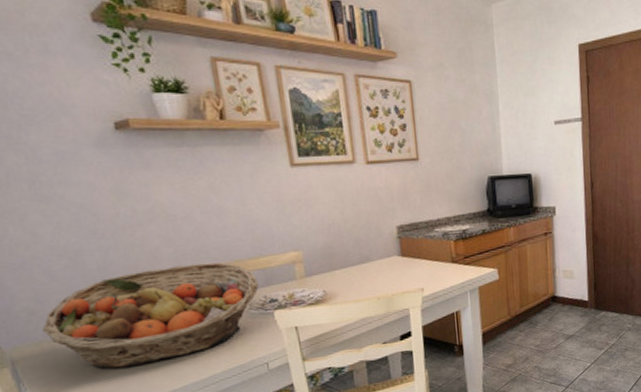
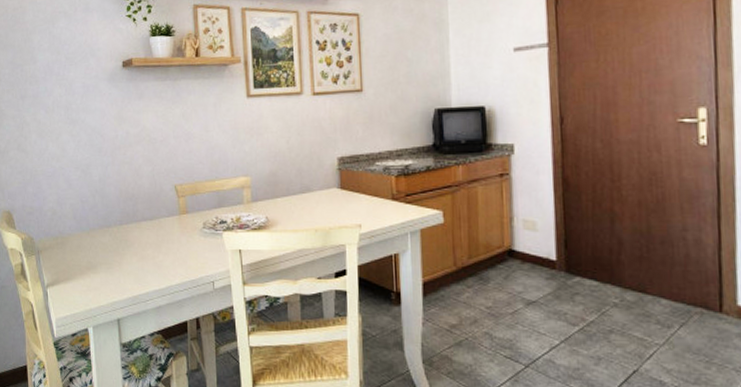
fruit basket: present [42,262,259,369] -> none [59,182,213,268]

